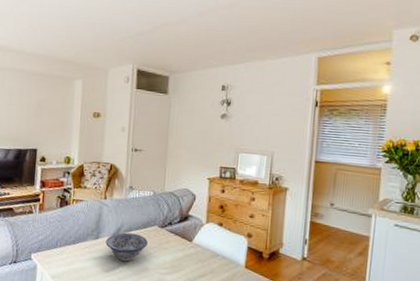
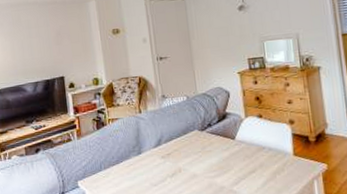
bowl: present [105,232,148,261] -> none [149,141,191,171]

